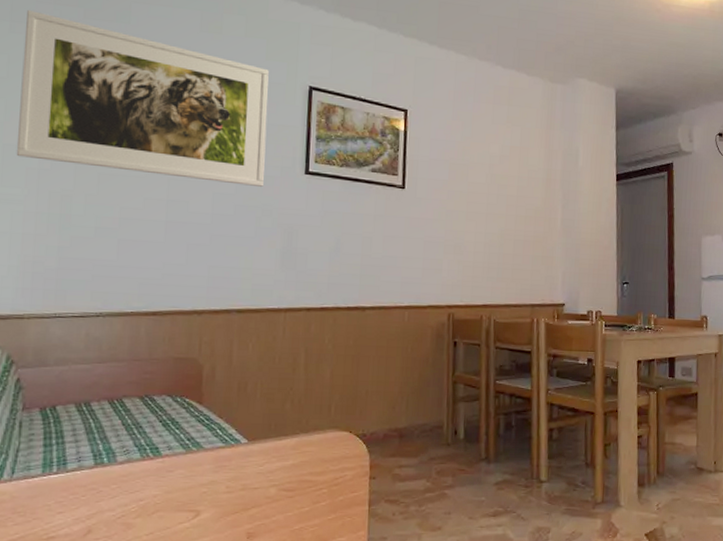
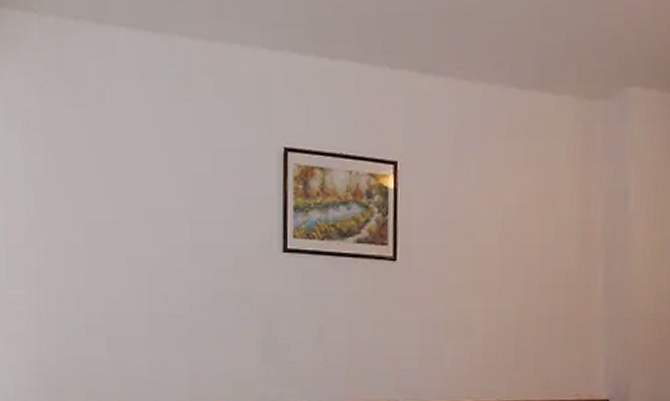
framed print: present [16,10,269,187] -> none [17,106,242,270]

